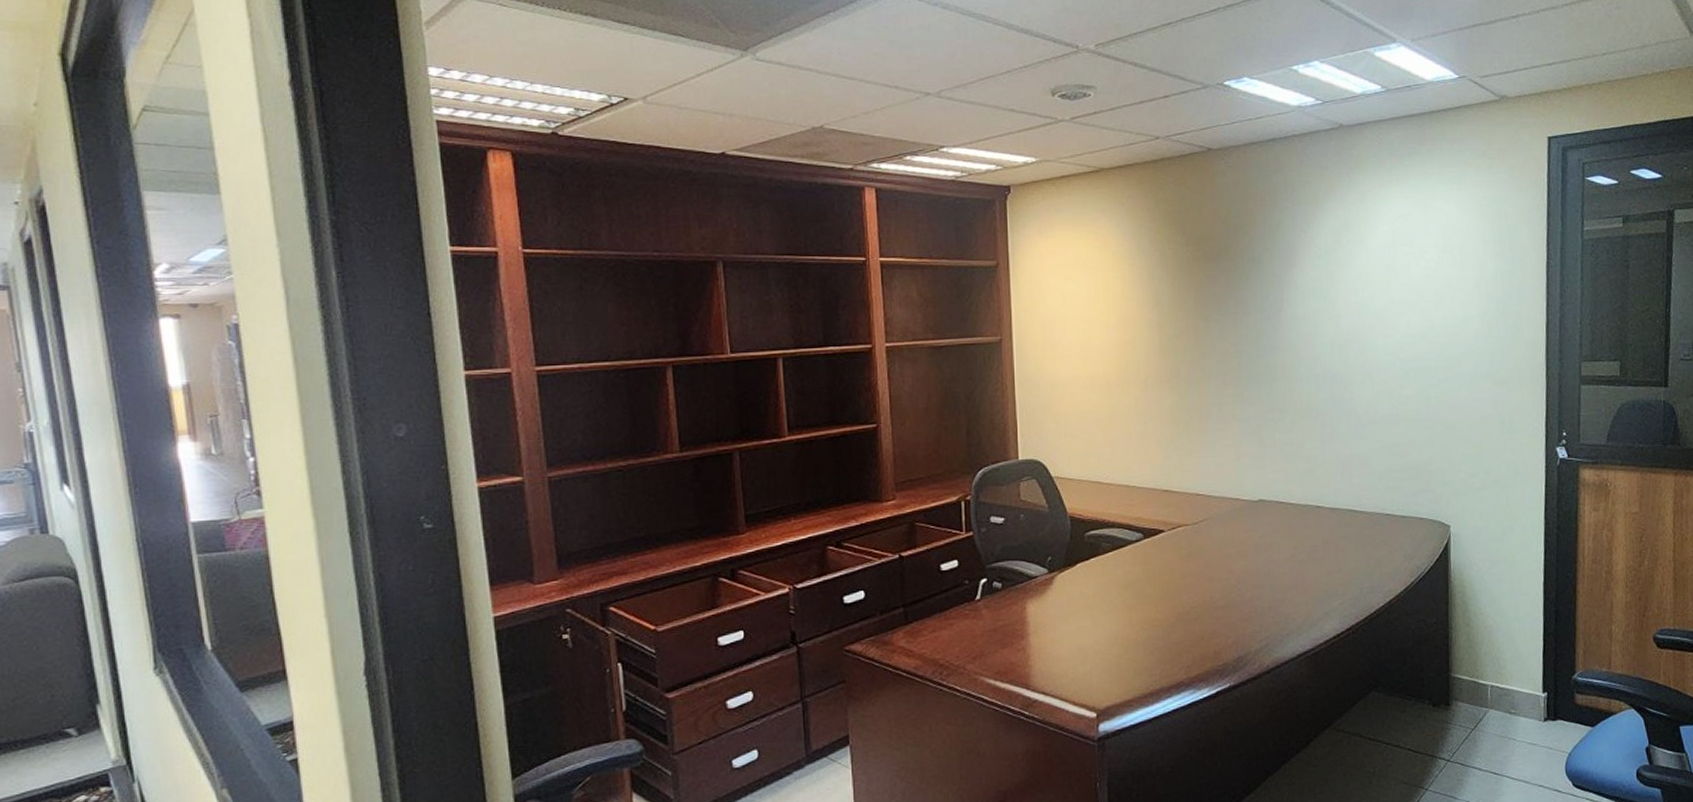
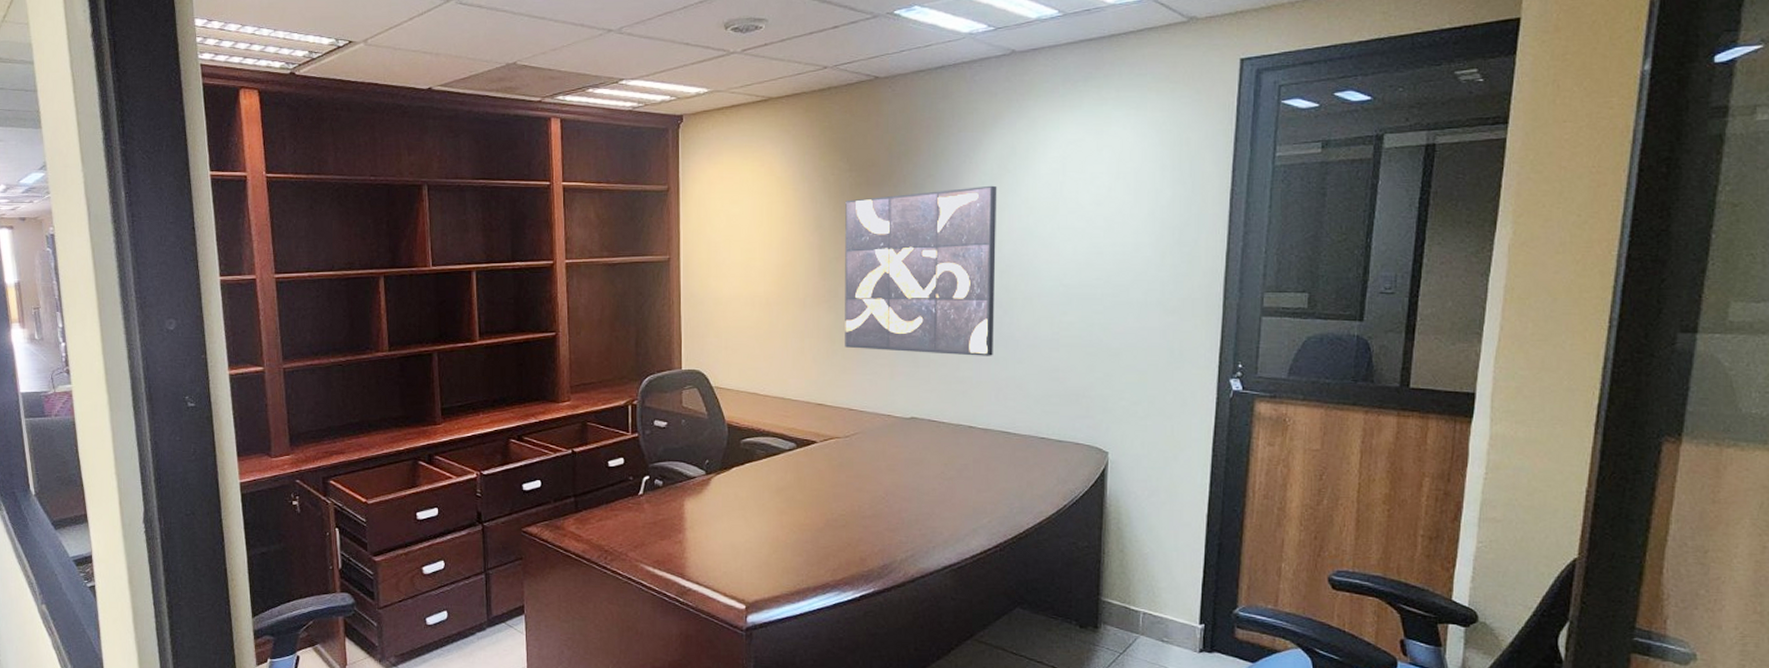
wall art: none [1183,259,1336,434] -> present [845,185,997,356]

